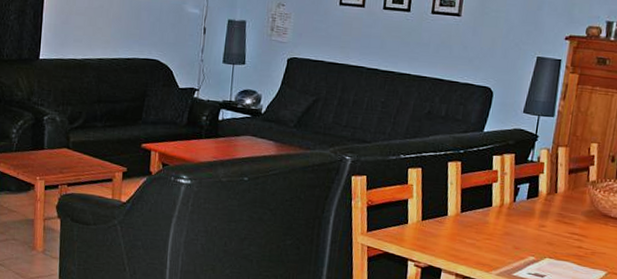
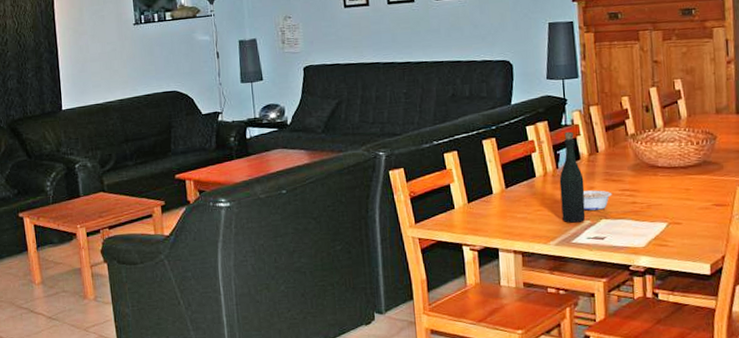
bottle: none [508,167,538,257] -> present [559,131,586,223]
legume: none [531,228,561,249] -> present [582,190,613,211]

